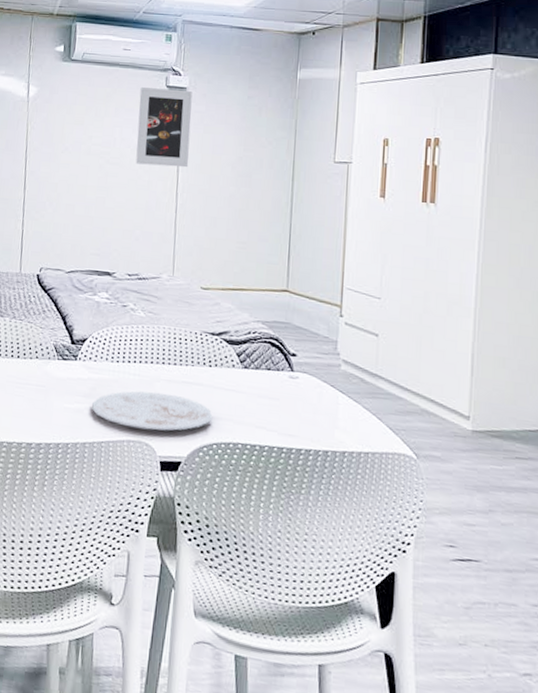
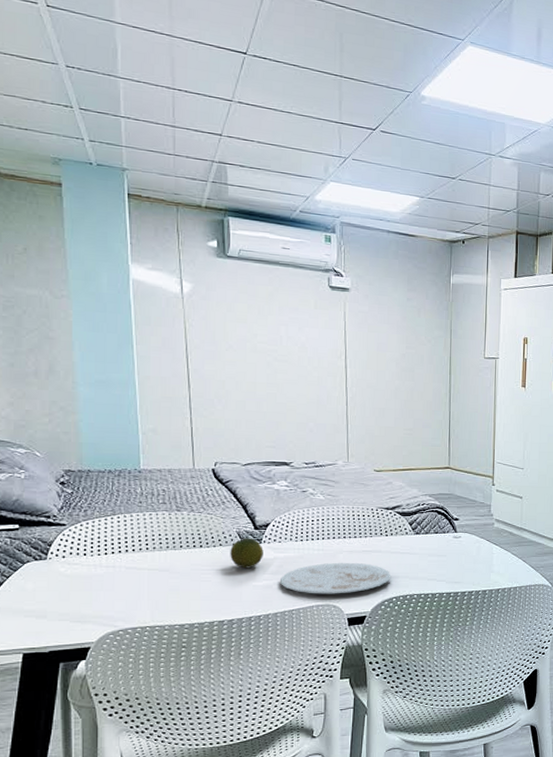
fruit: none [44,352,78,388] -> present [230,538,263,569]
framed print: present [135,87,193,168] -> none [303,287,356,364]

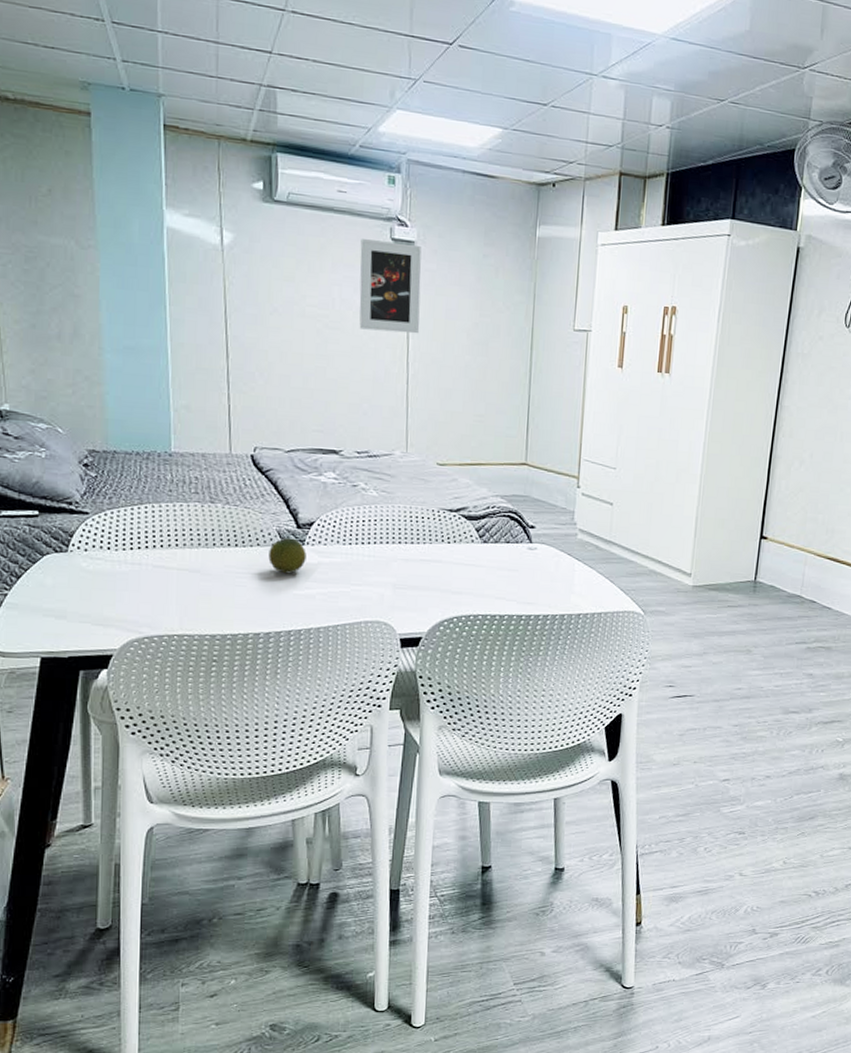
plate: present [280,562,391,594] -> none [325,572,453,610]
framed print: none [303,287,356,364] -> present [359,239,422,334]

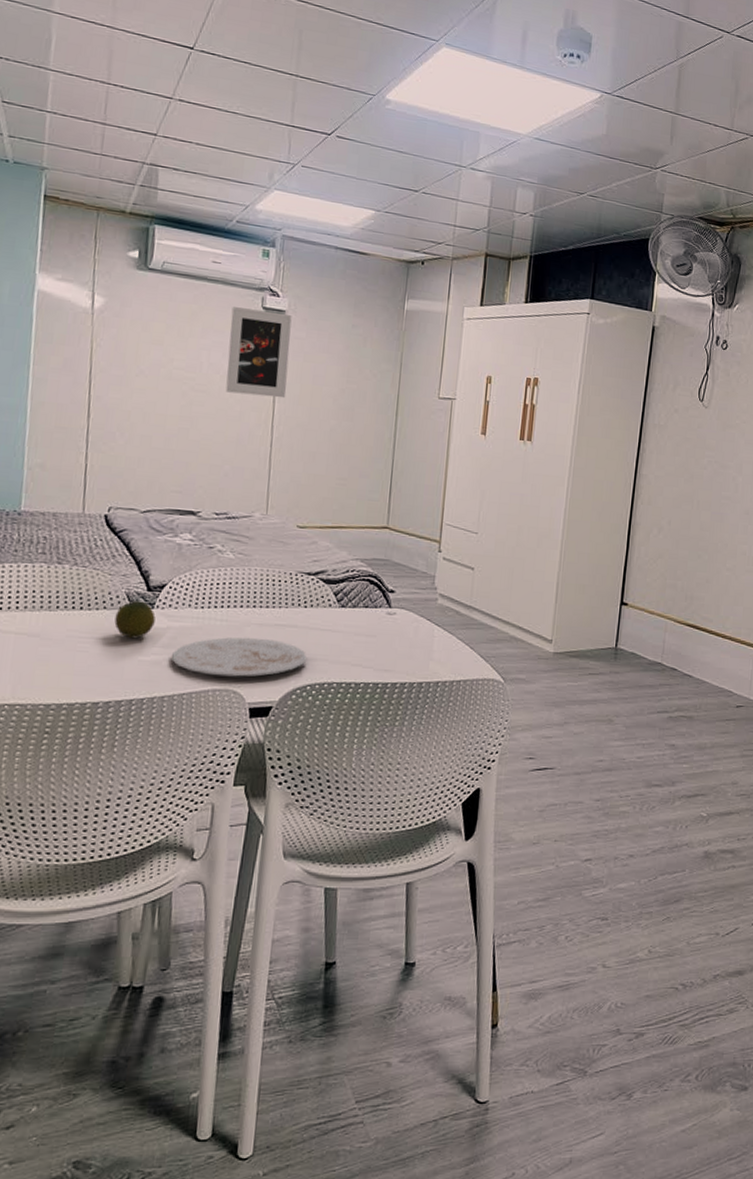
plate: none [325,572,453,610] -> present [172,637,307,677]

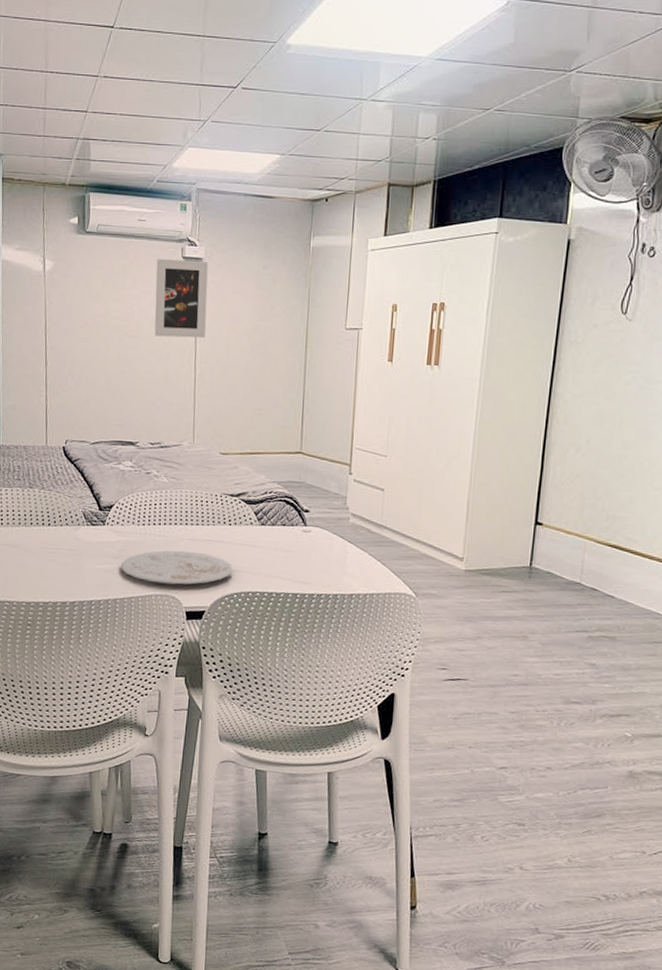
fruit: present [114,600,156,639] -> none [75,518,107,551]

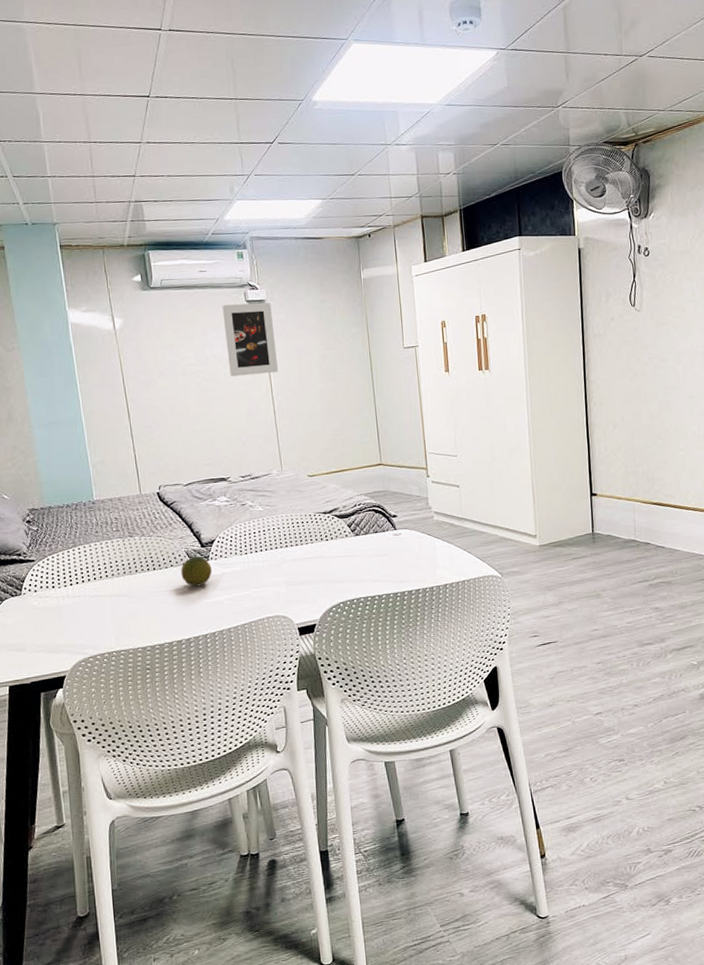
fruit: none [75,518,107,551] -> present [181,556,212,587]
plate: present [121,550,233,585] -> none [230,570,336,607]

